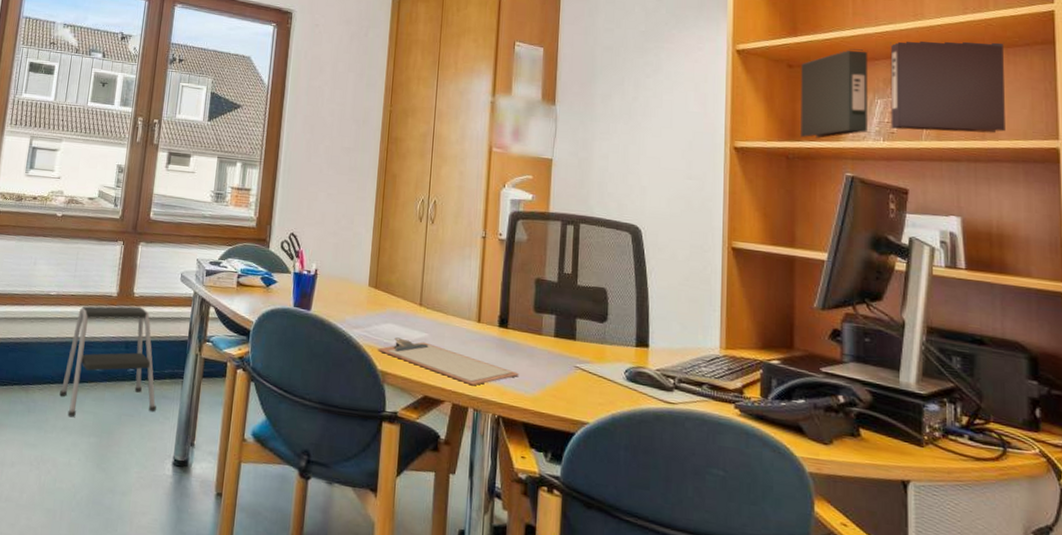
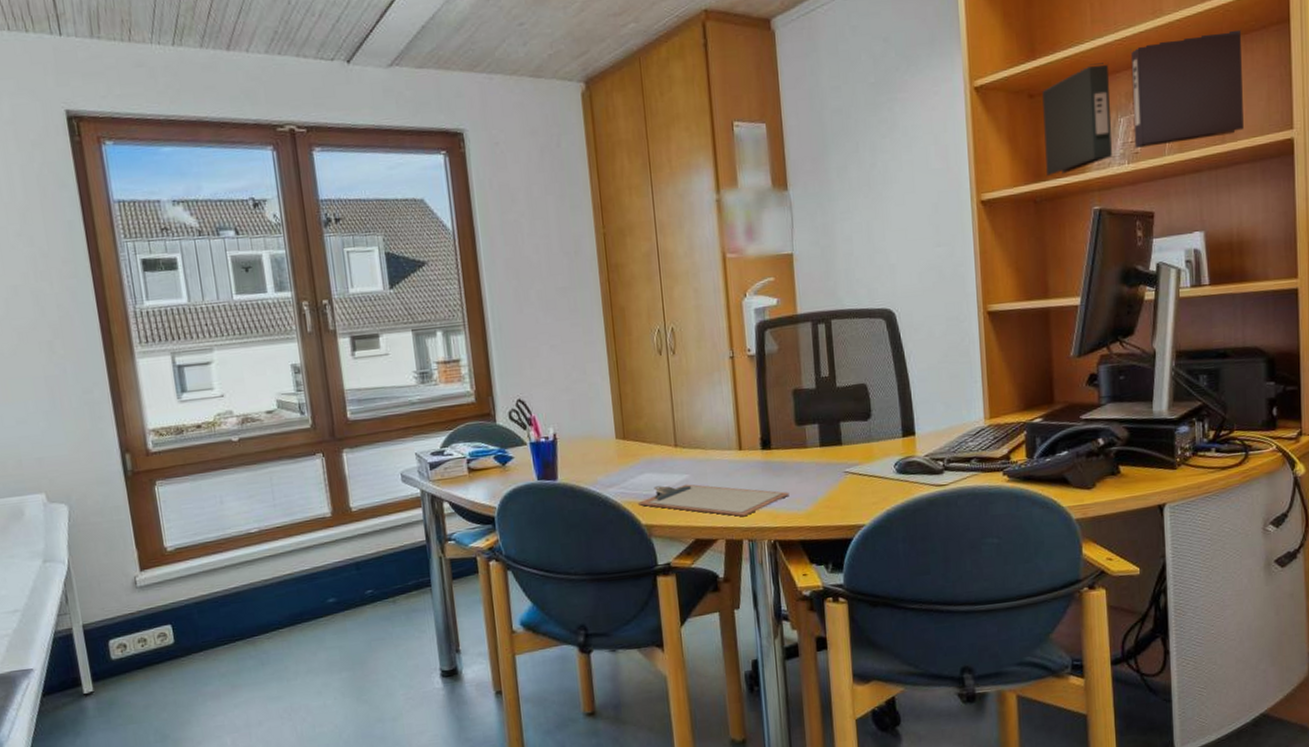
step stool: present [59,305,156,417] -> none [290,521,409,659]

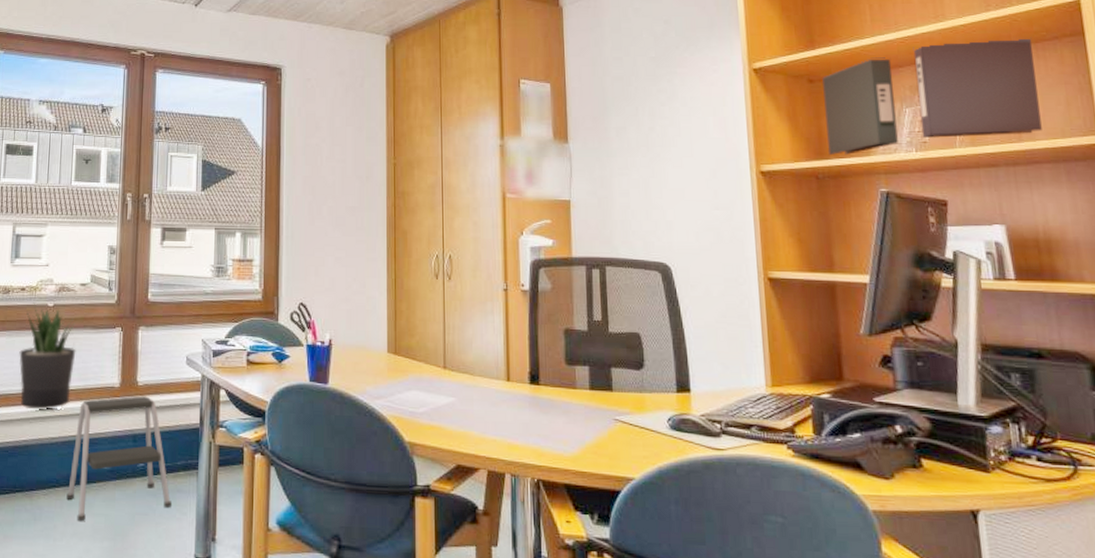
planter: none [208,439,278,556] -> present [19,302,76,411]
step stool: none [290,521,409,659] -> present [66,396,172,522]
clipboard: present [637,484,789,517] -> none [402,405,556,450]

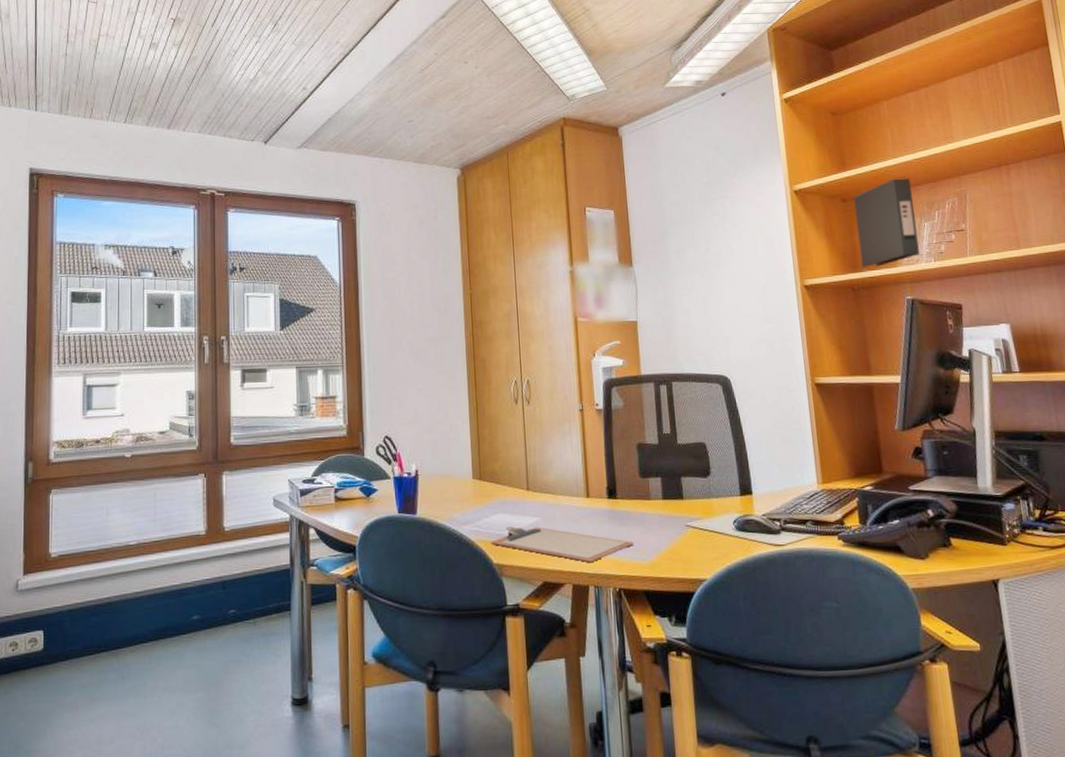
planter: present [19,302,76,411] -> none [97,454,158,566]
step stool: present [66,396,172,522] -> none [155,541,265,676]
clipboard: none [402,405,556,450] -> present [490,527,634,563]
binder: present [913,37,1042,138] -> none [928,155,1036,249]

